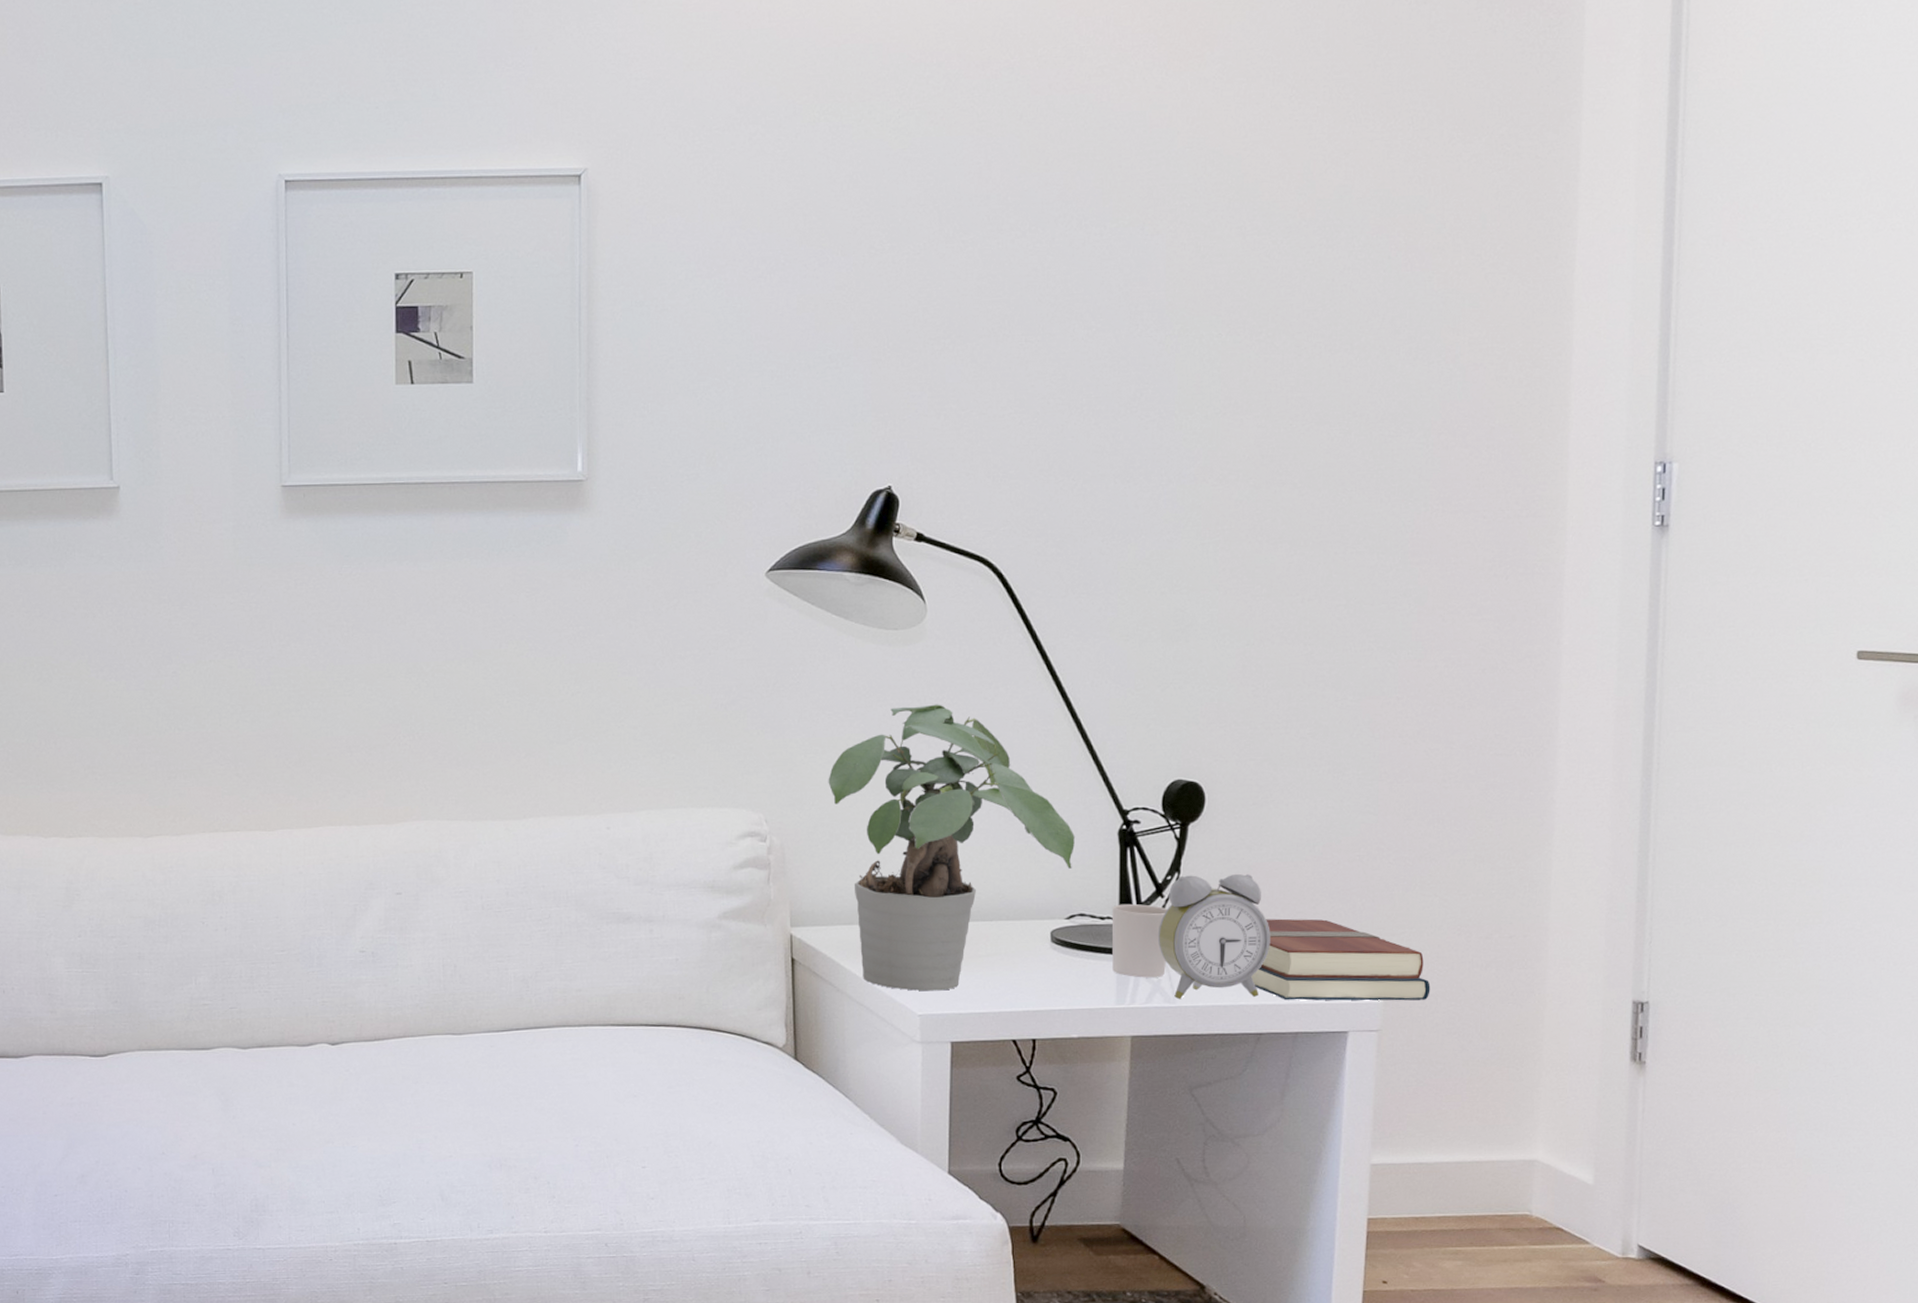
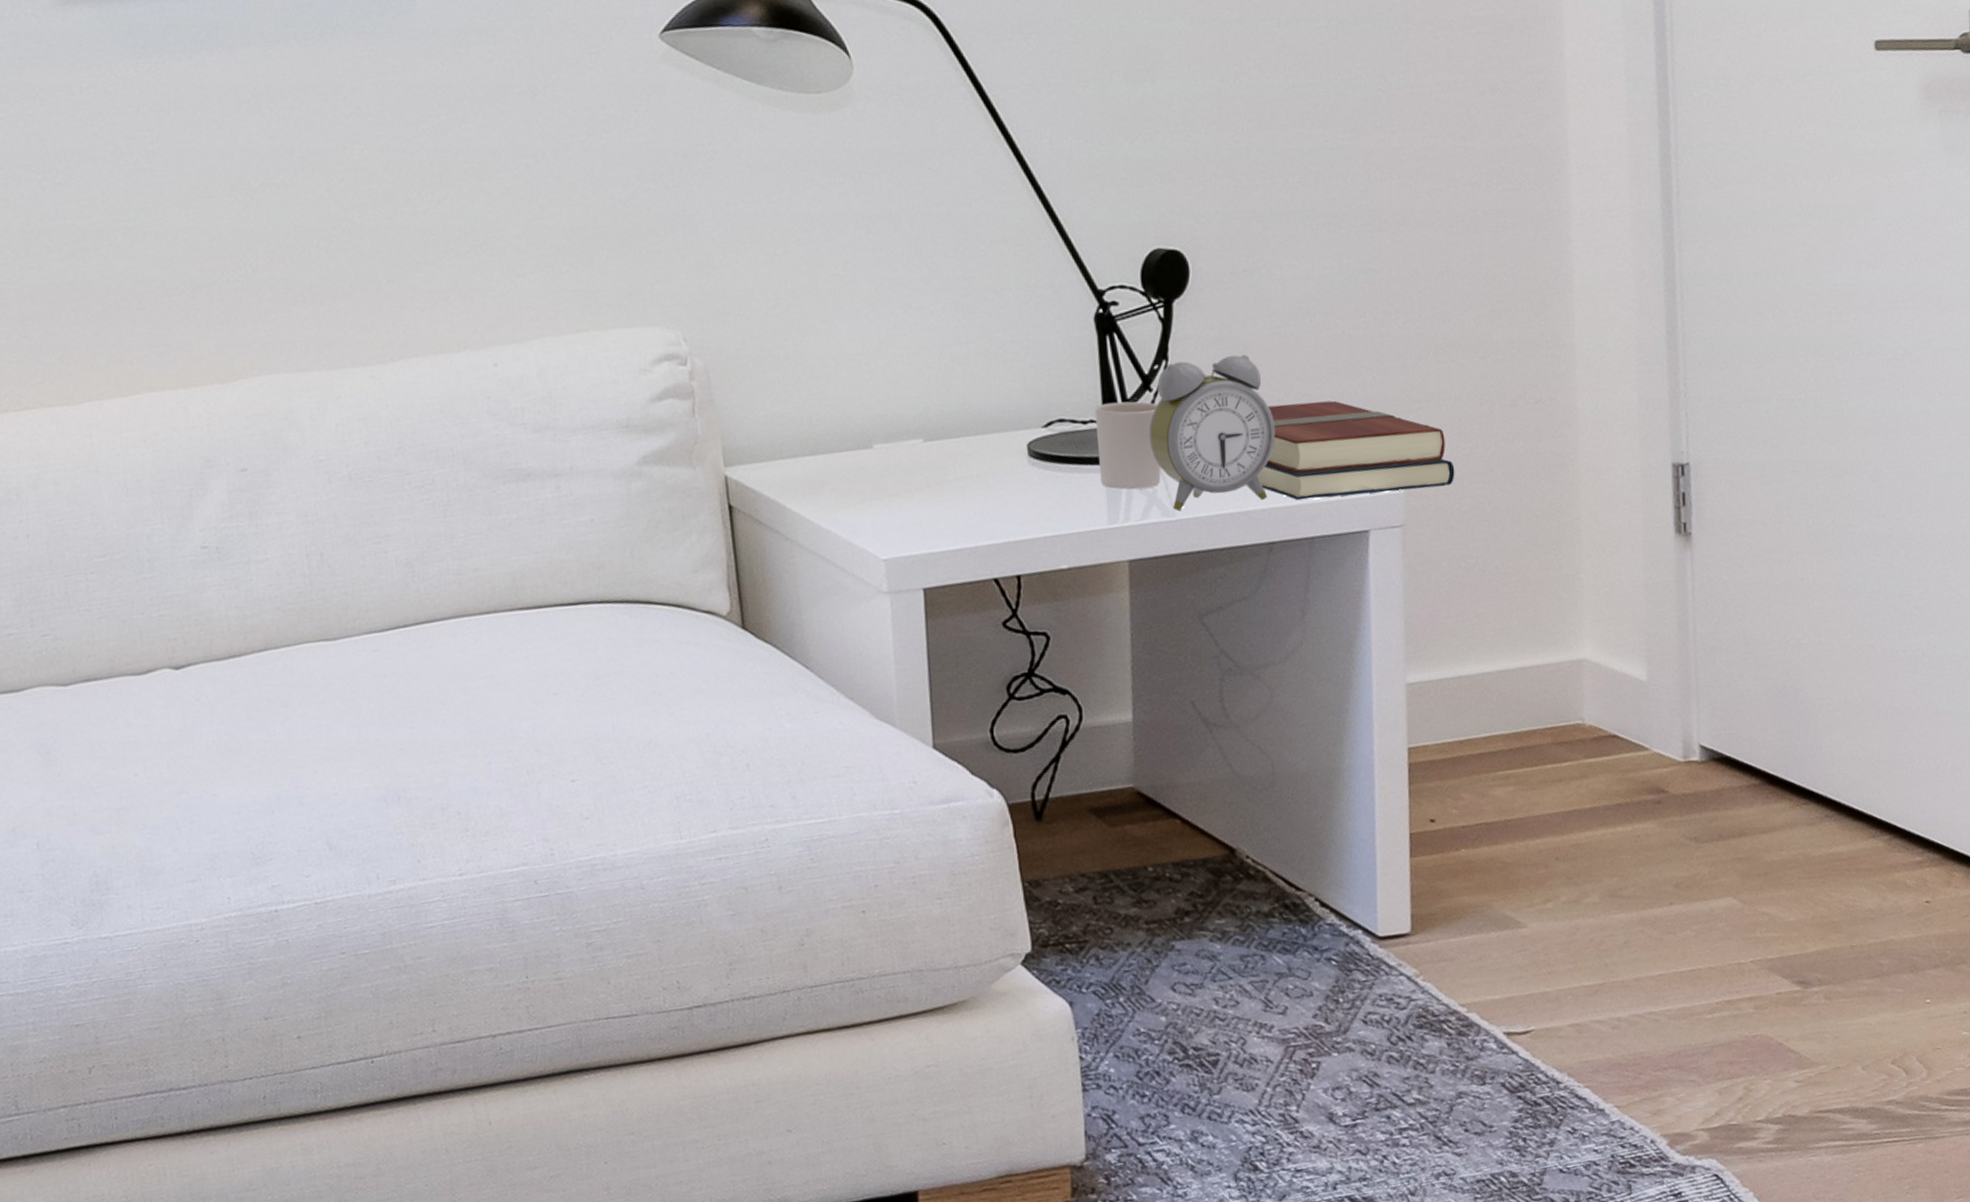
potted plant: present [828,704,1076,991] -> none [754,179,1047,531]

